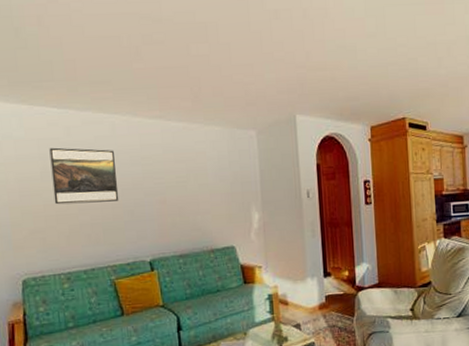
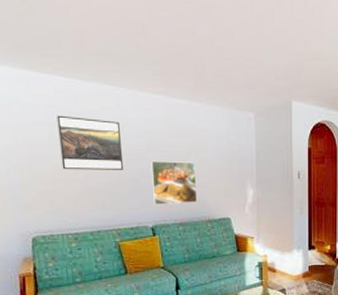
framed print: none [146,187,199,237] -> present [150,160,198,206]

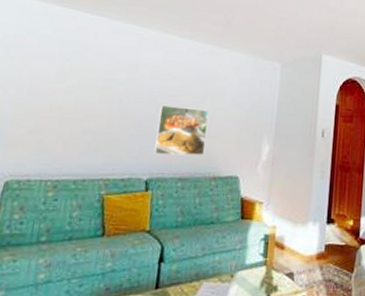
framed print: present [56,115,124,170] -> none [62,50,136,112]

